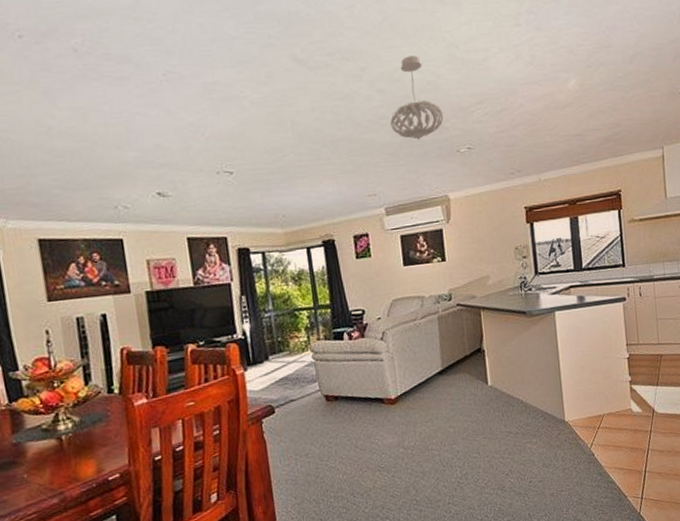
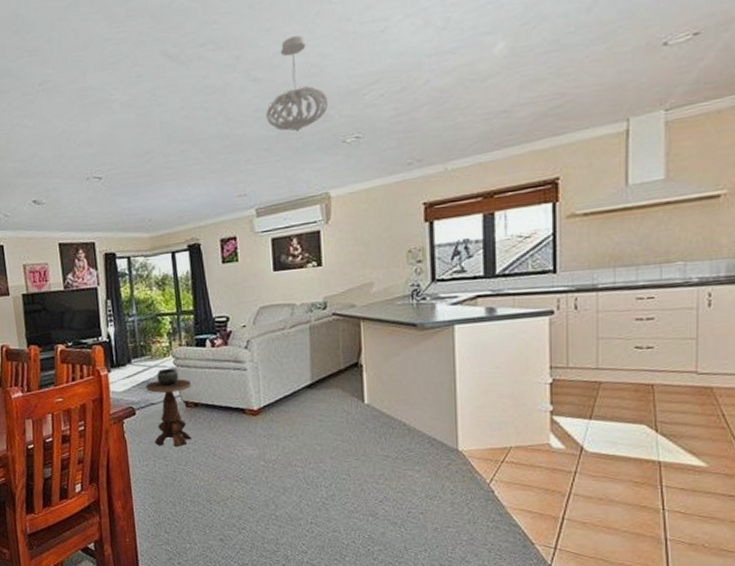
side table: none [284,363,334,443] -> present [146,369,193,446]

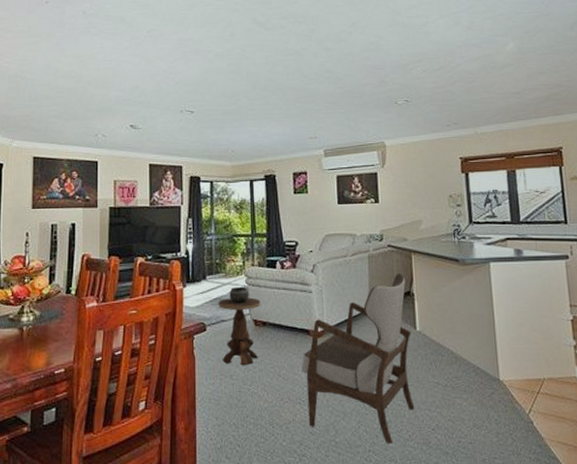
armchair: none [237,344,361,517] -> present [301,274,415,444]
pendant light: present [266,35,329,132] -> none [334,20,384,91]

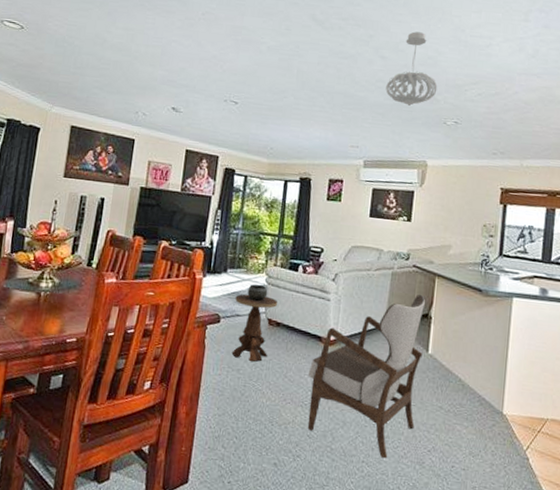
pendant light: none [334,20,384,91] -> present [386,31,438,106]

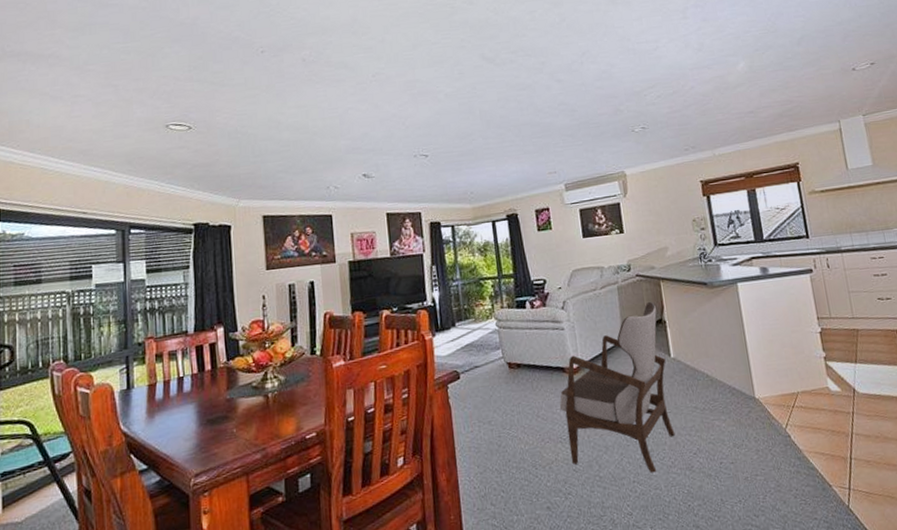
side table: present [231,284,278,362] -> none [470,330,516,410]
pendant light: present [386,31,438,106] -> none [568,49,618,122]

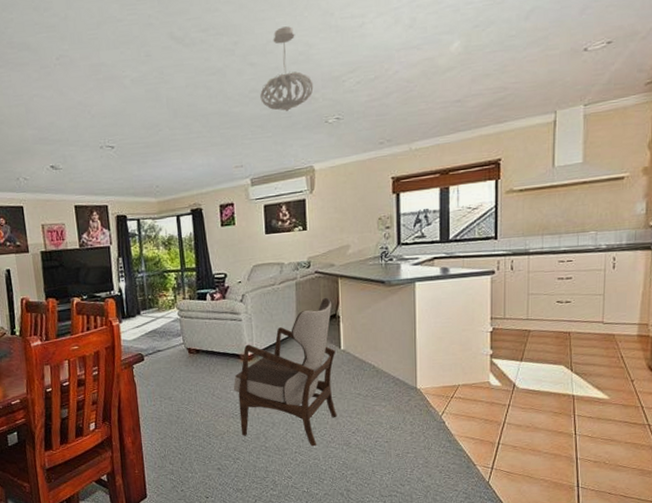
pendant light: none [568,49,618,122] -> present [260,26,314,111]

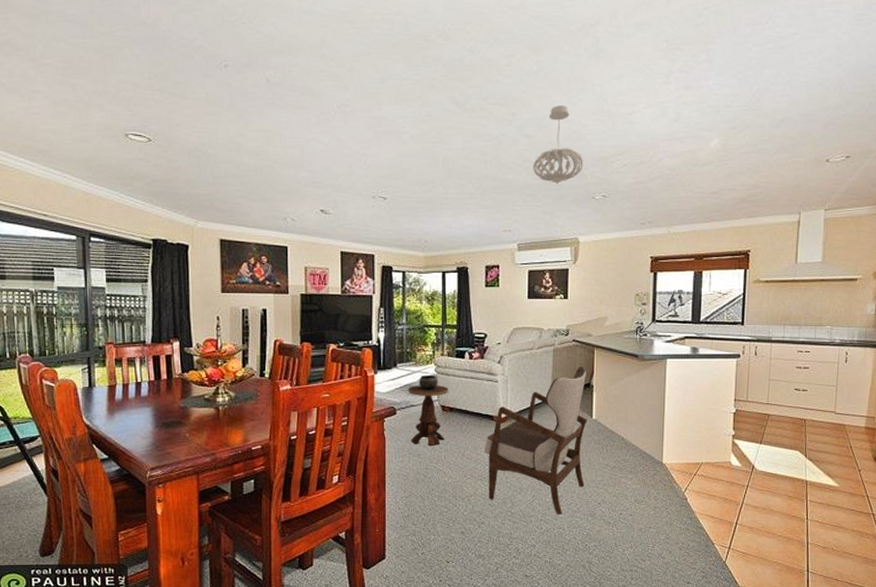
side table: none [153,319,194,388] -> present [408,375,449,446]

